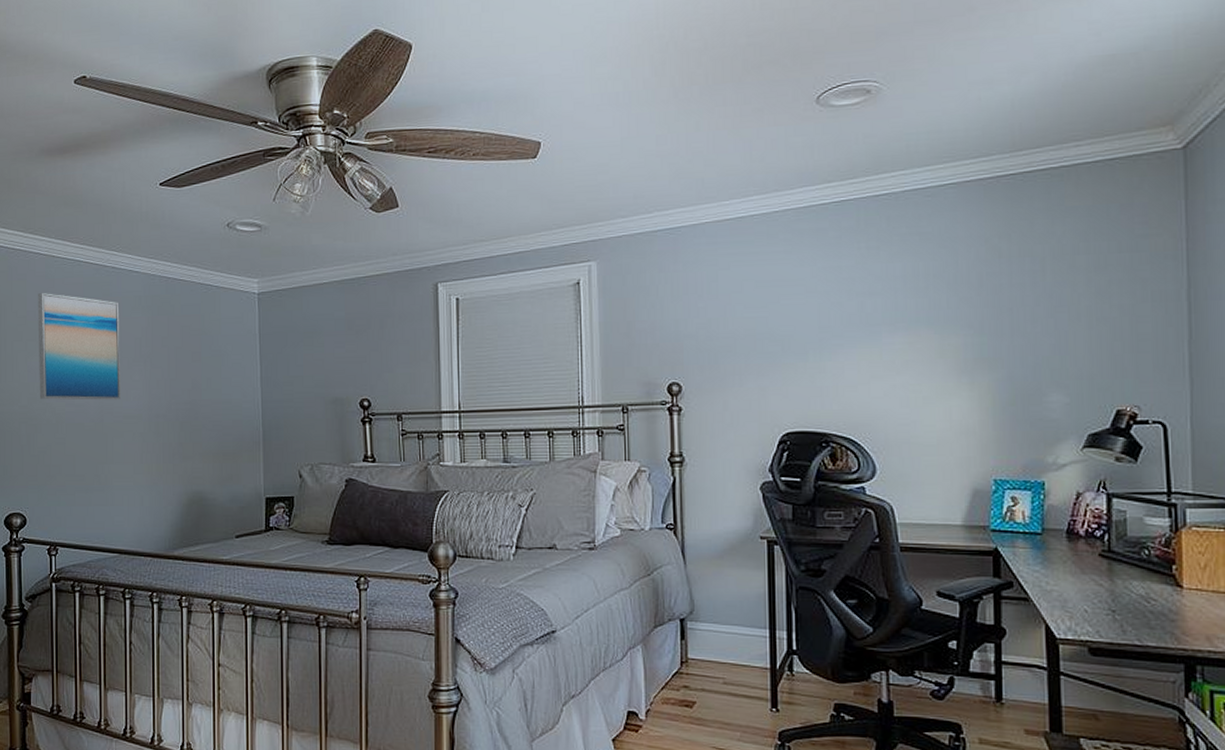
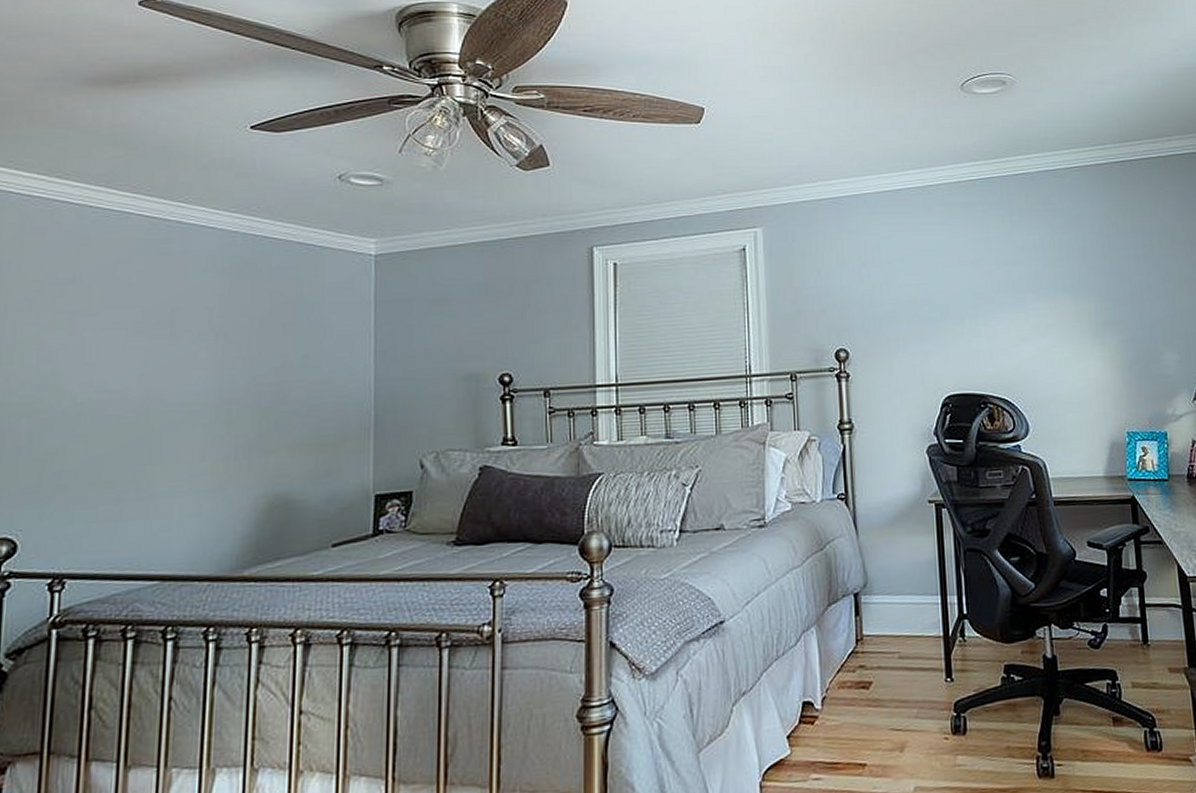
wall art: present [37,292,120,400] -> none [53,250,184,386]

